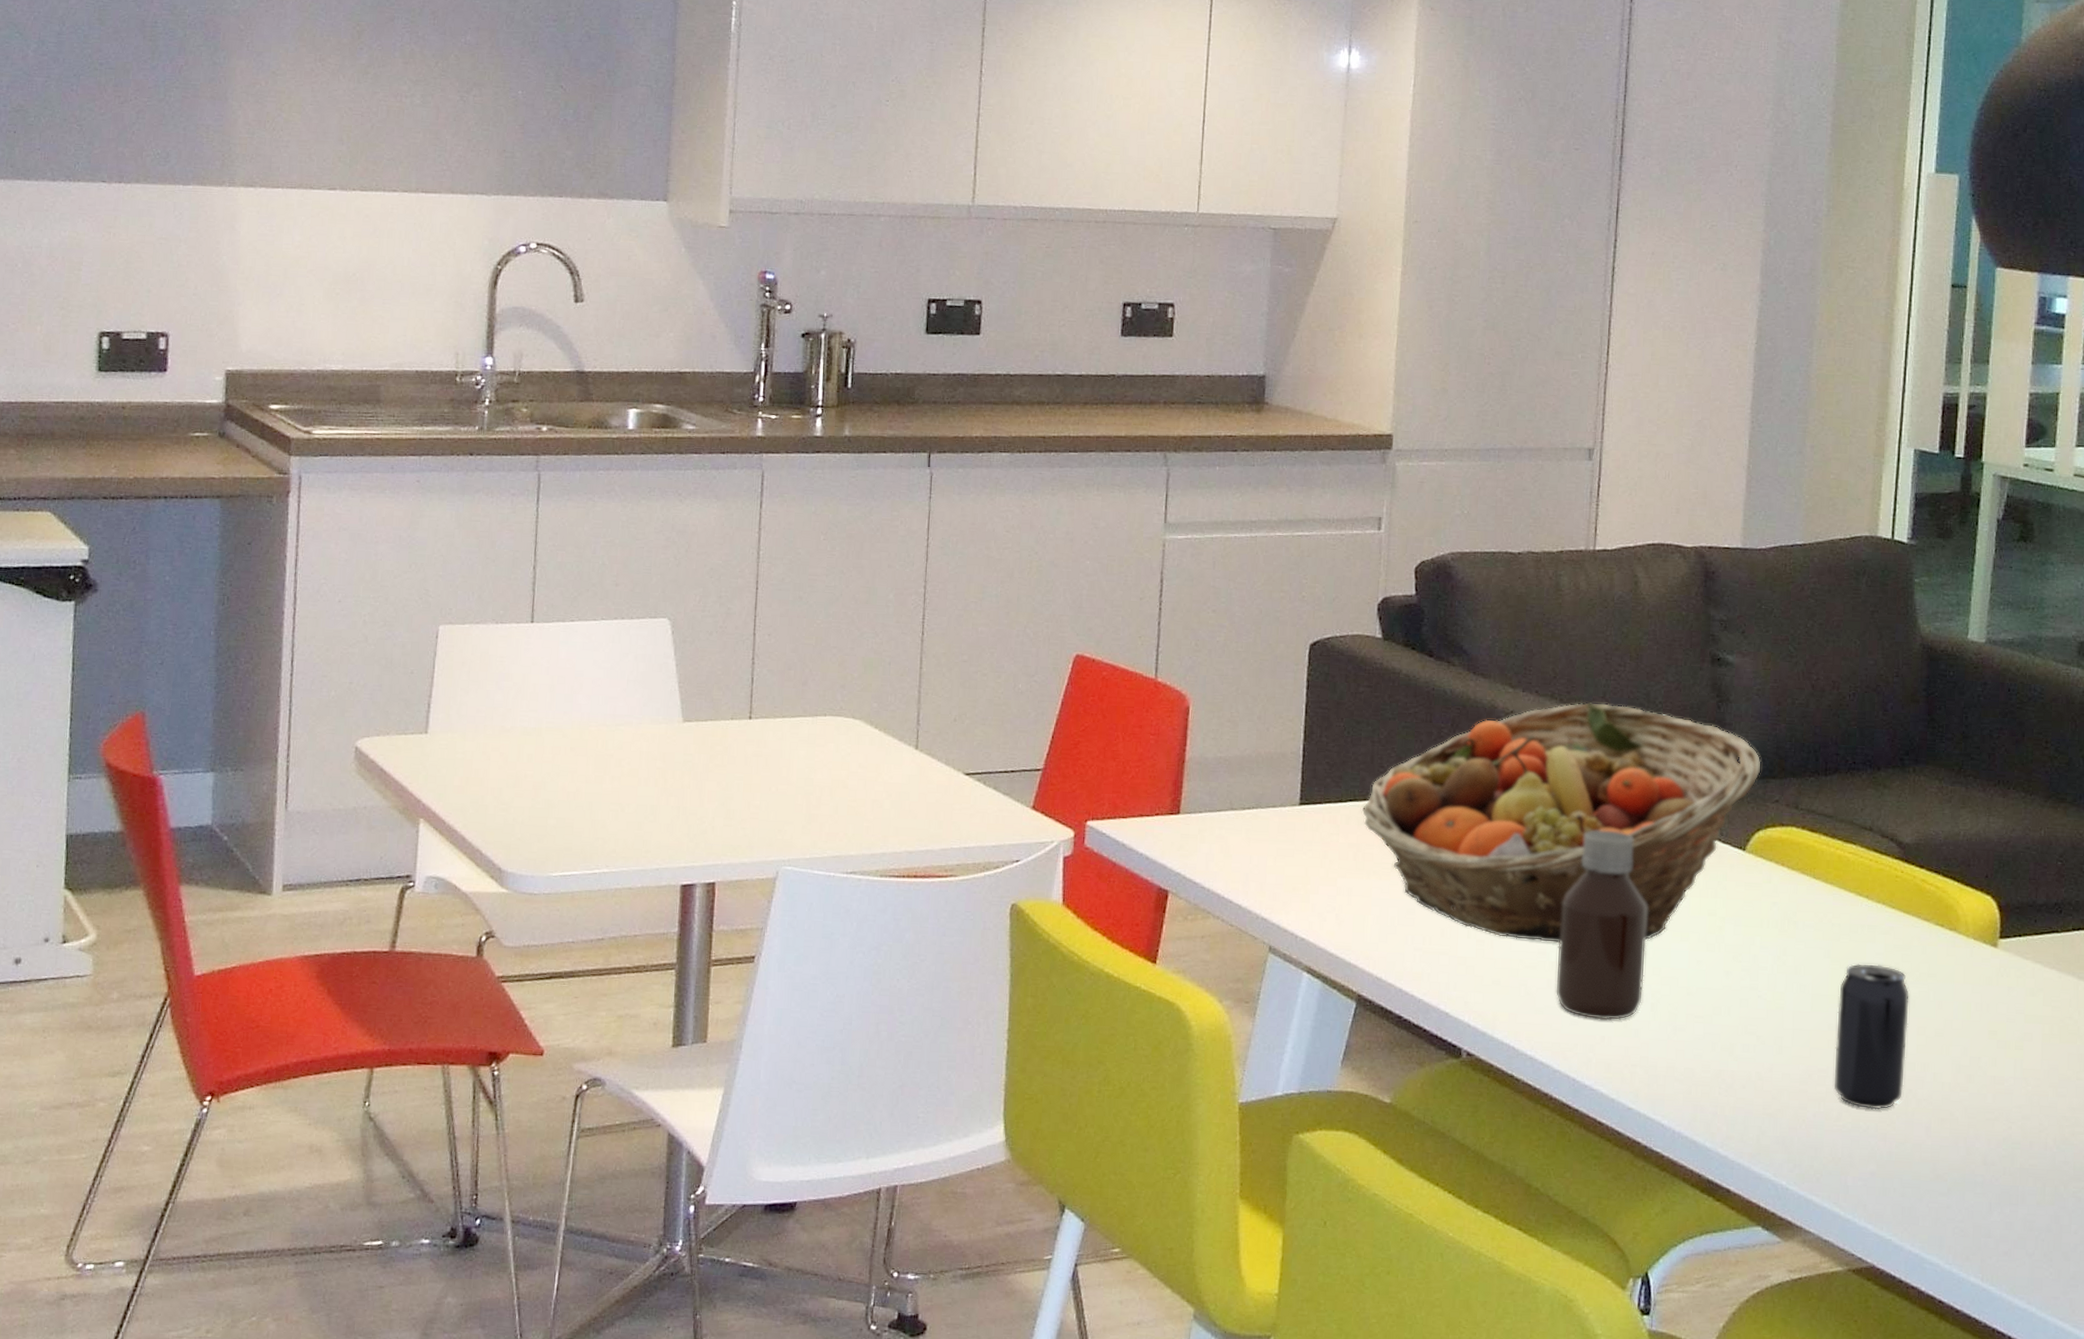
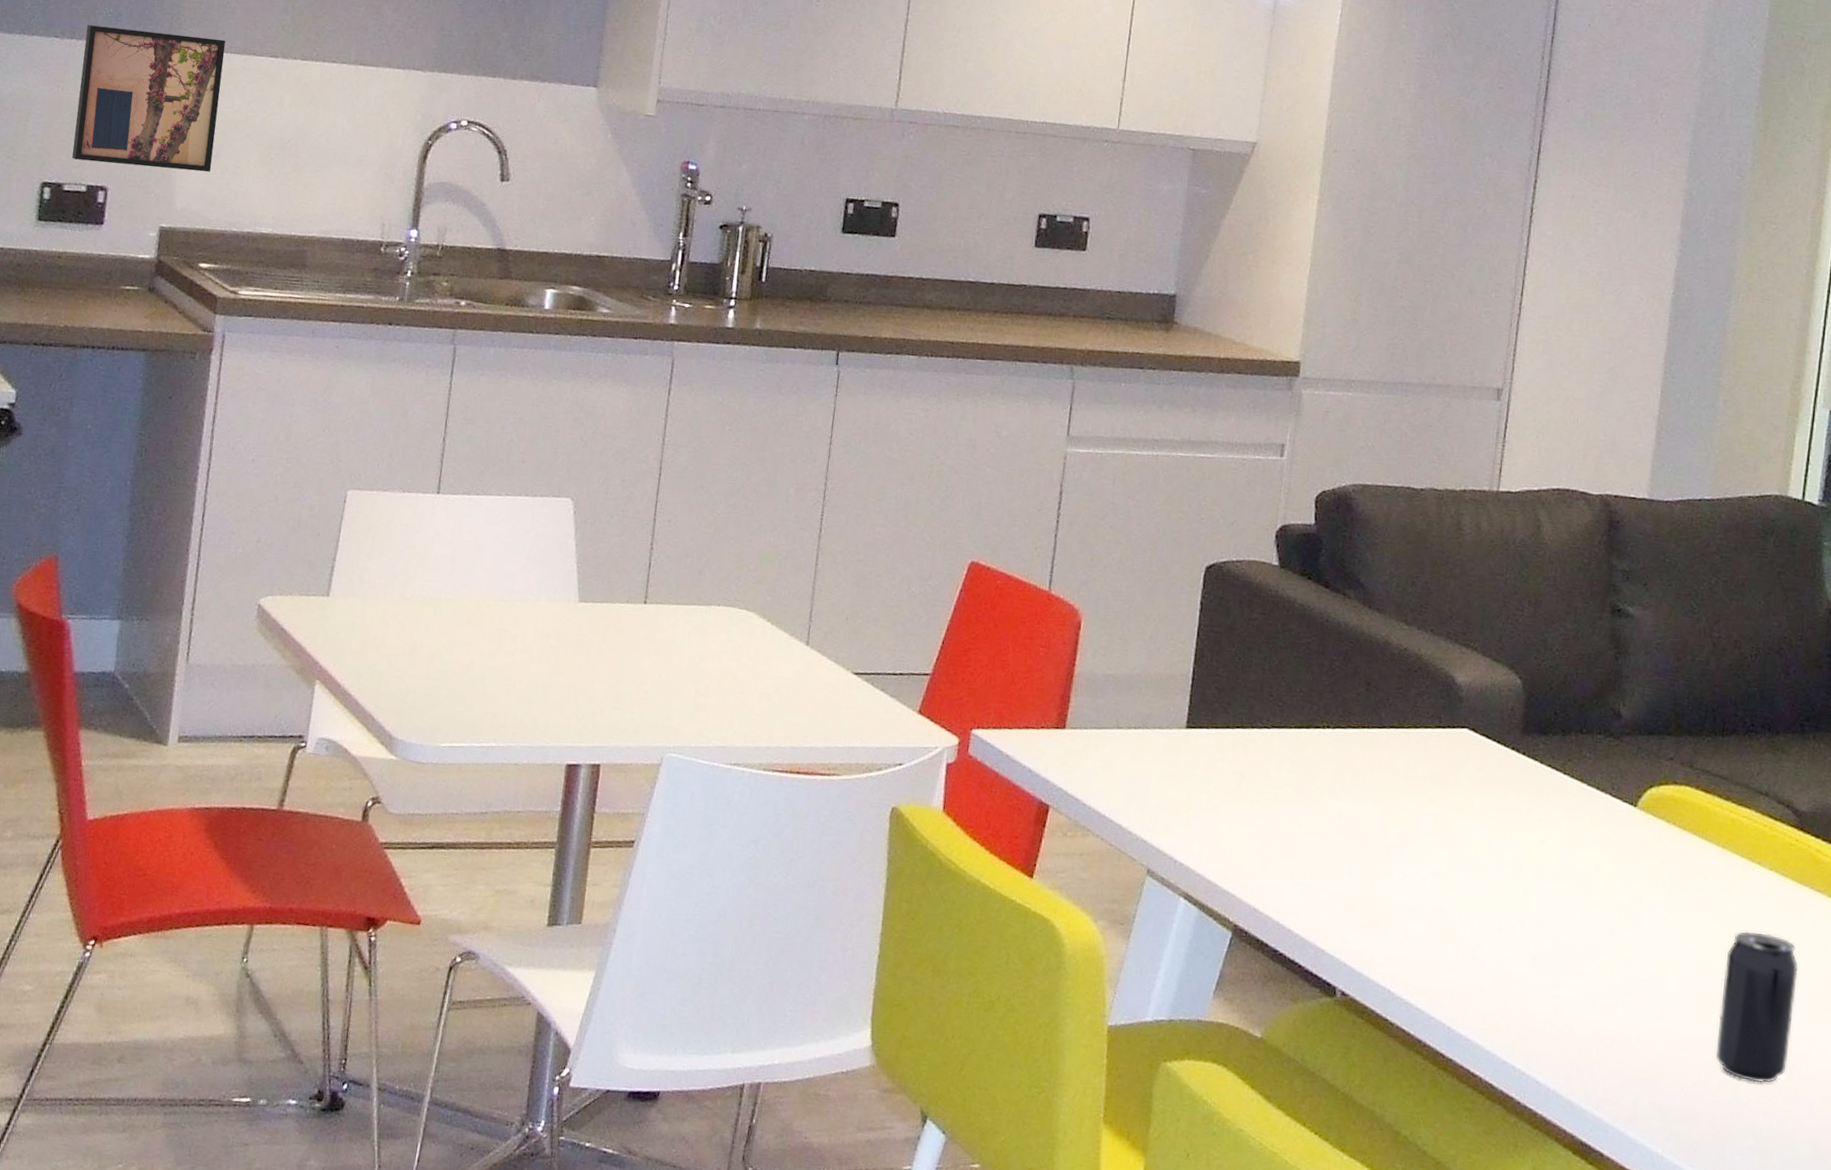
wall art: none [129,167,281,312] -> present [72,25,226,173]
fruit basket: present [1361,702,1761,943] -> none [1248,644,1658,892]
bottle: present [1556,830,1648,1020] -> none [1435,775,1534,971]

